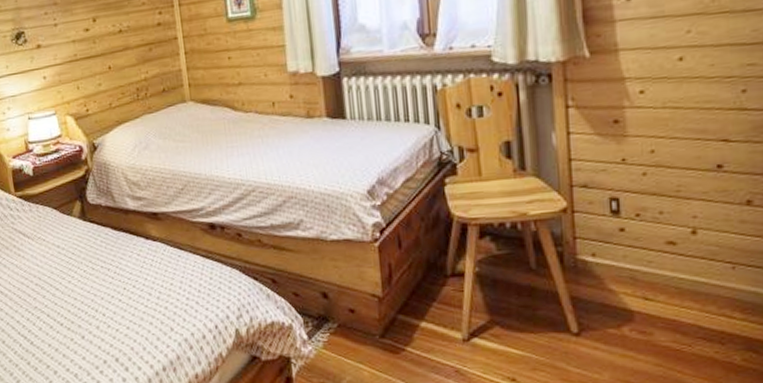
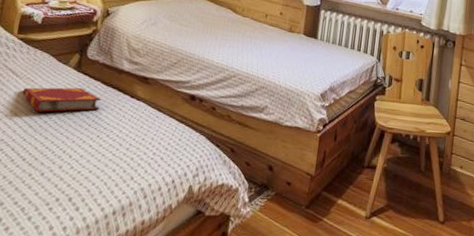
hardback book: none [39,239,118,273] -> present [23,87,101,113]

